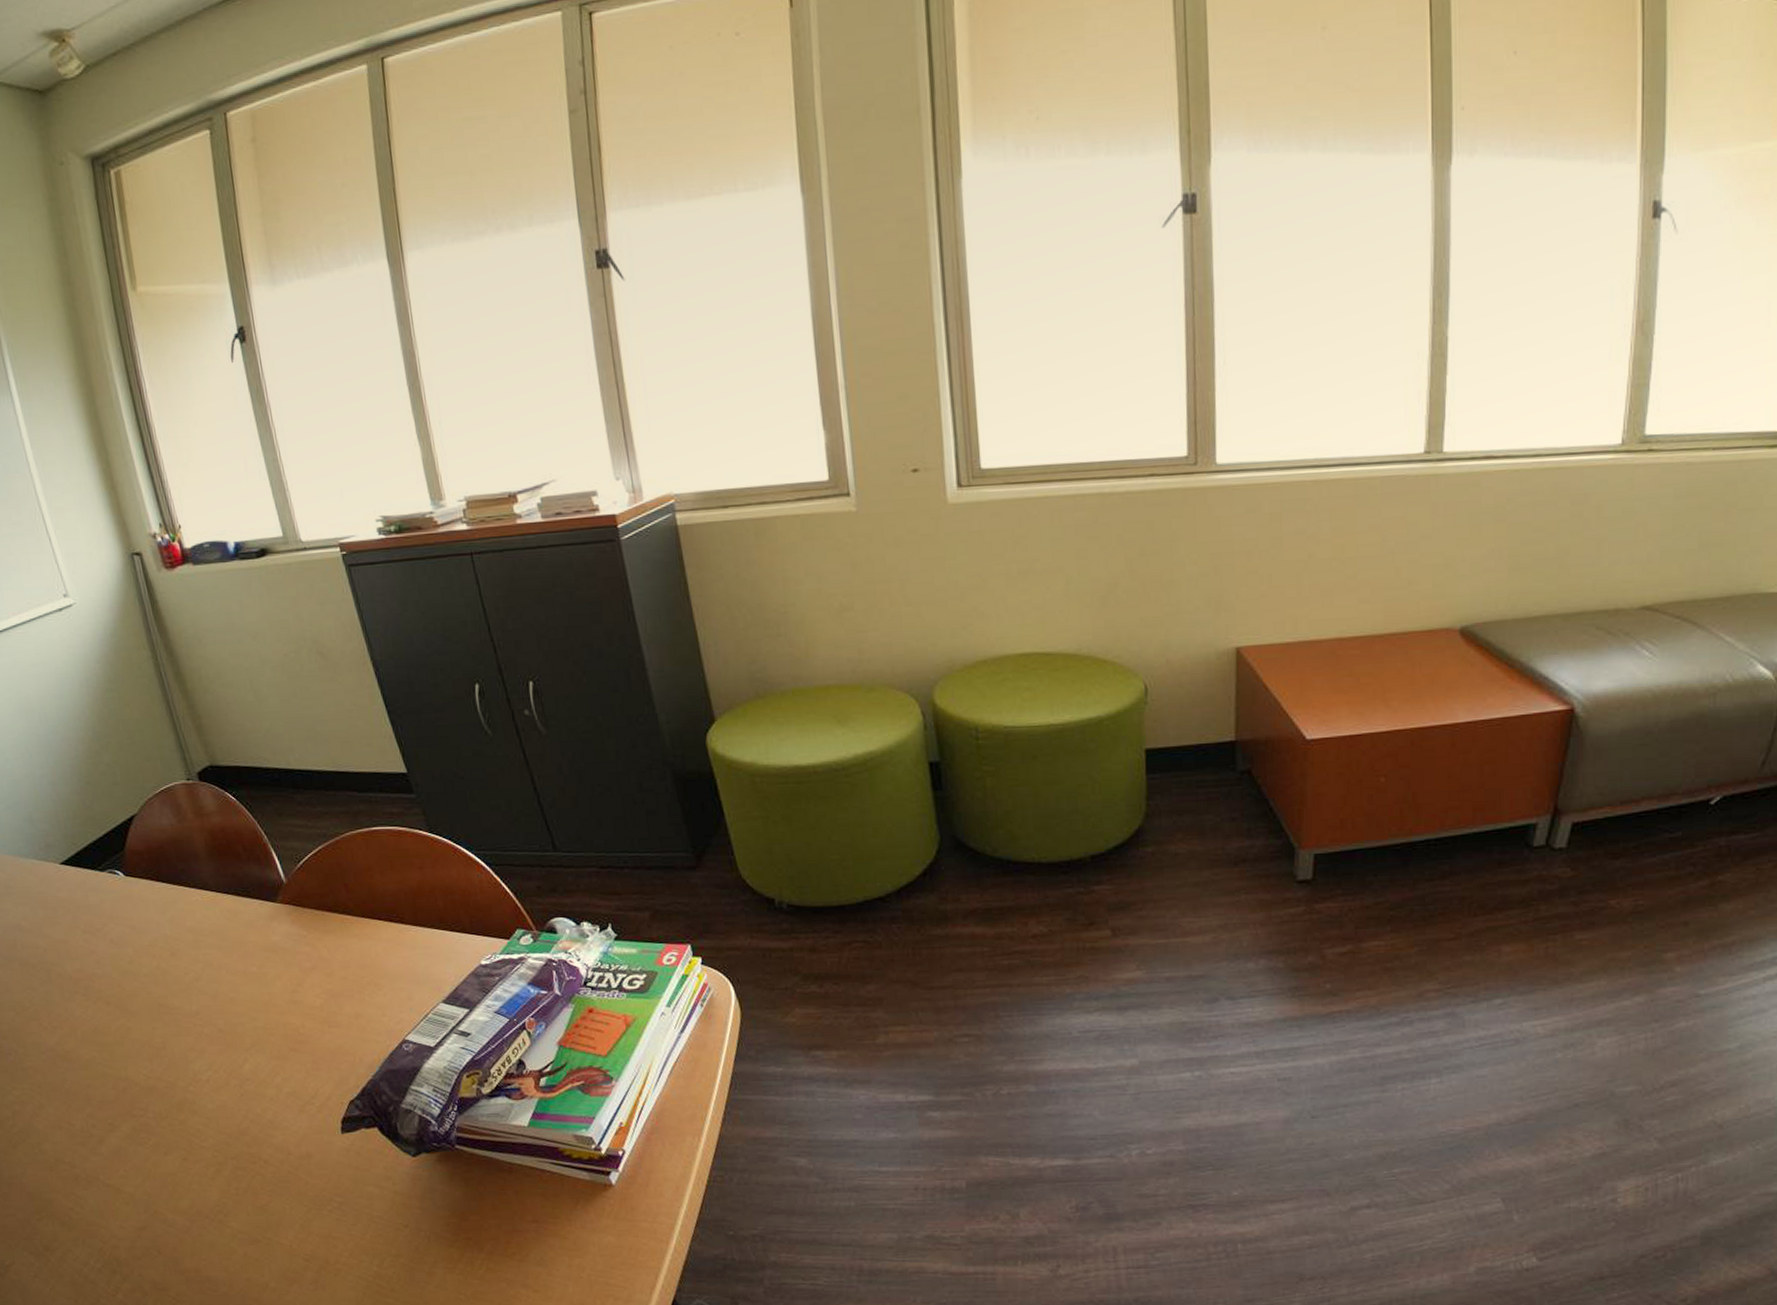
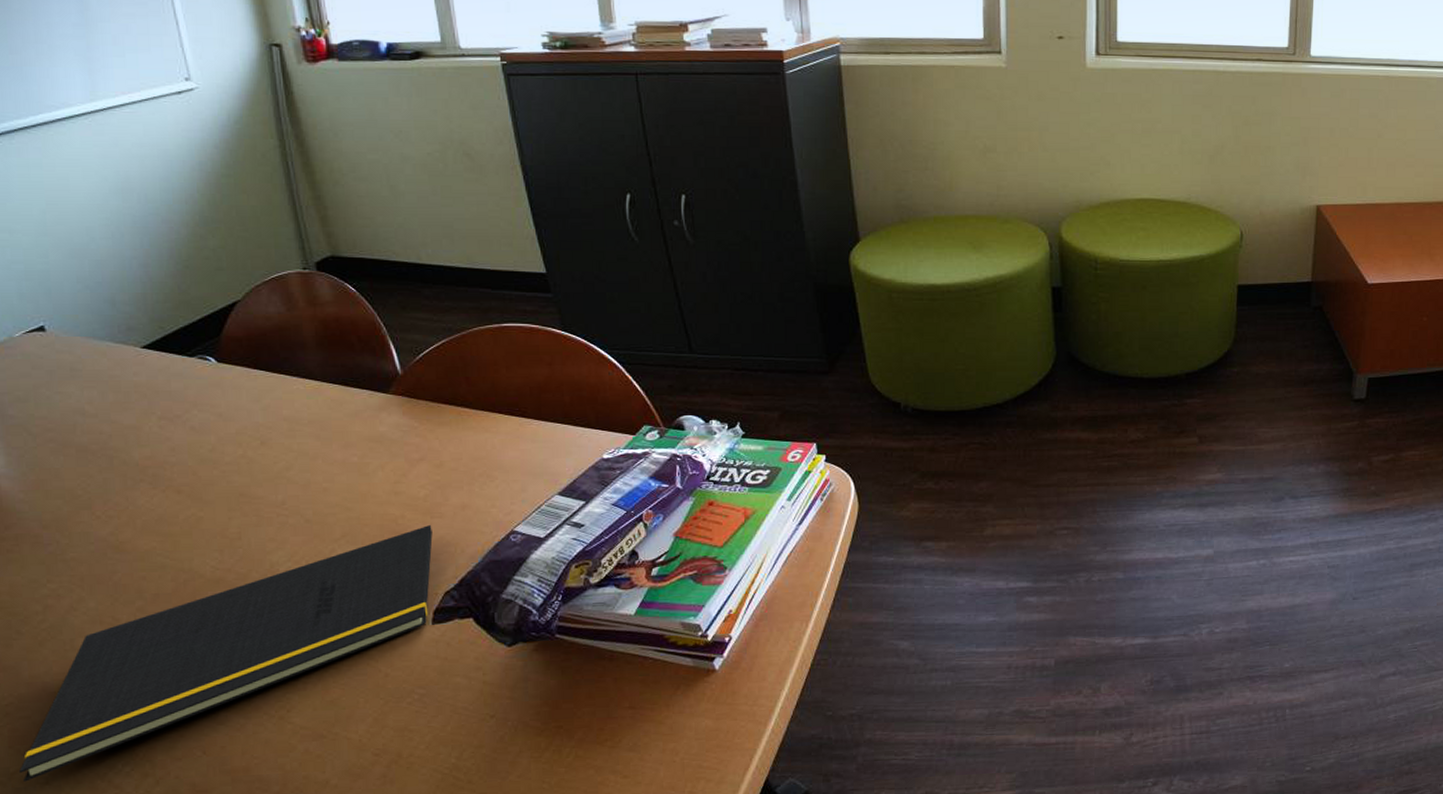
notepad: none [12,1033,337,1274] -> present [19,524,433,782]

